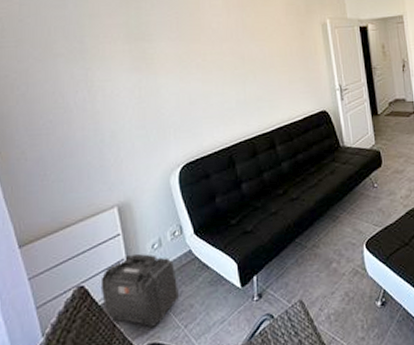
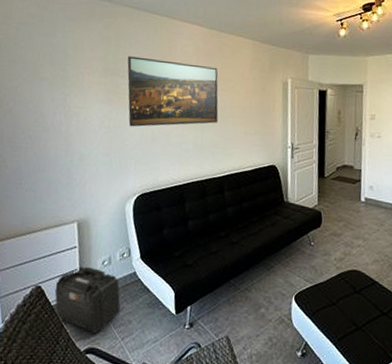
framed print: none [151,17,259,93] -> present [127,56,219,127]

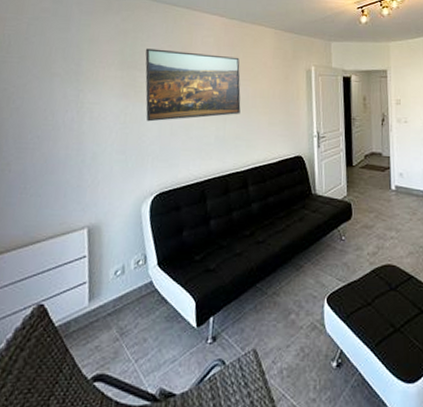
backpack: present [54,266,121,334] -> none [59,278,135,357]

